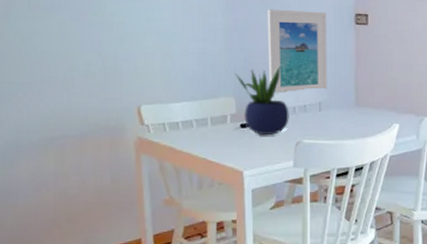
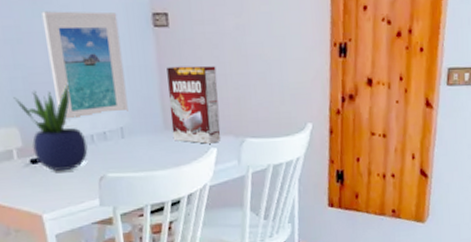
cereal box: none [362,56,404,120] -> present [166,65,221,144]

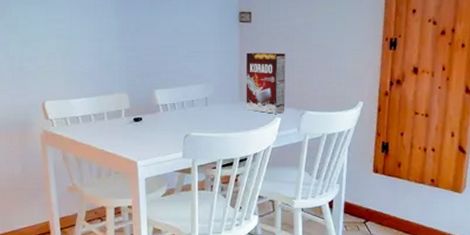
potted plant: present [13,82,88,172] -> none [128,61,178,129]
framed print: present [41,11,128,127] -> none [156,9,213,95]

